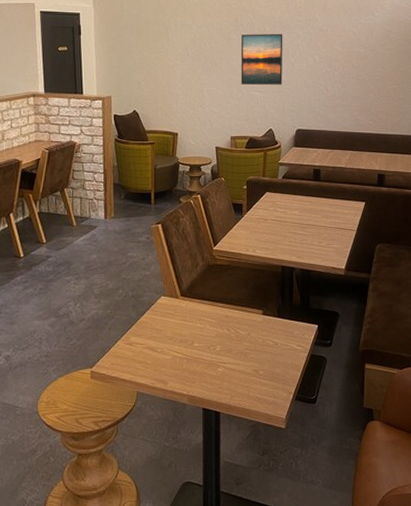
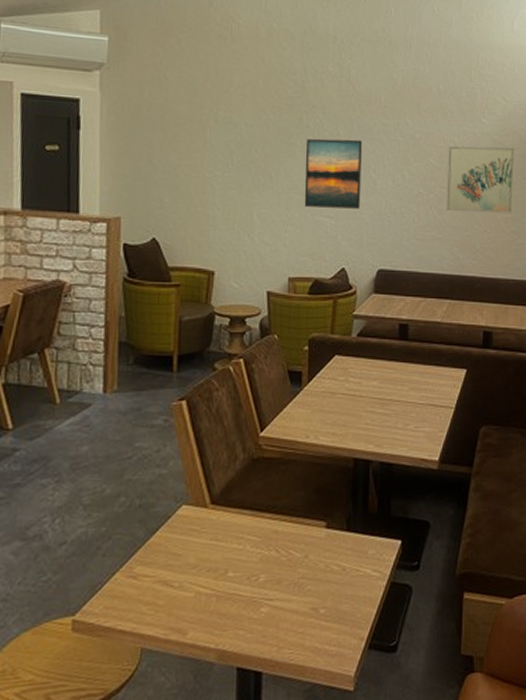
wall art: none [347,34,401,85] -> present [446,146,515,213]

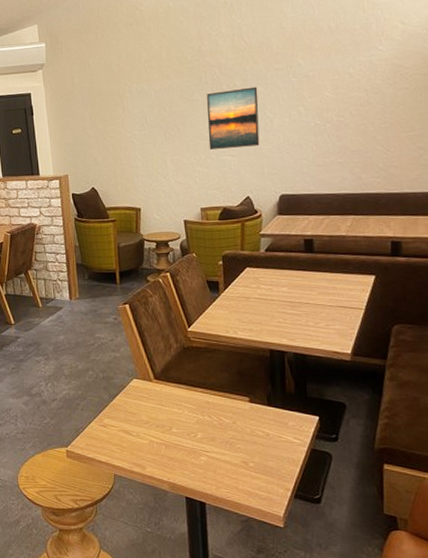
wall art: present [446,146,515,213] -> none [343,68,418,136]

